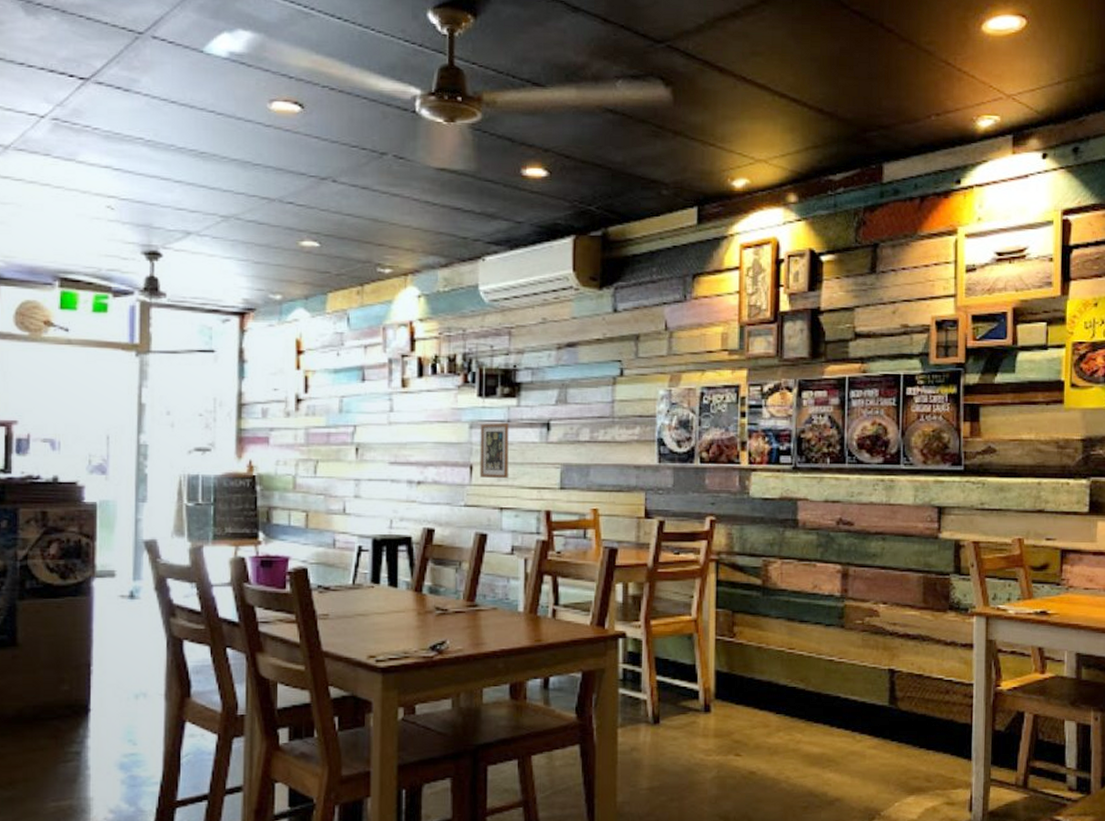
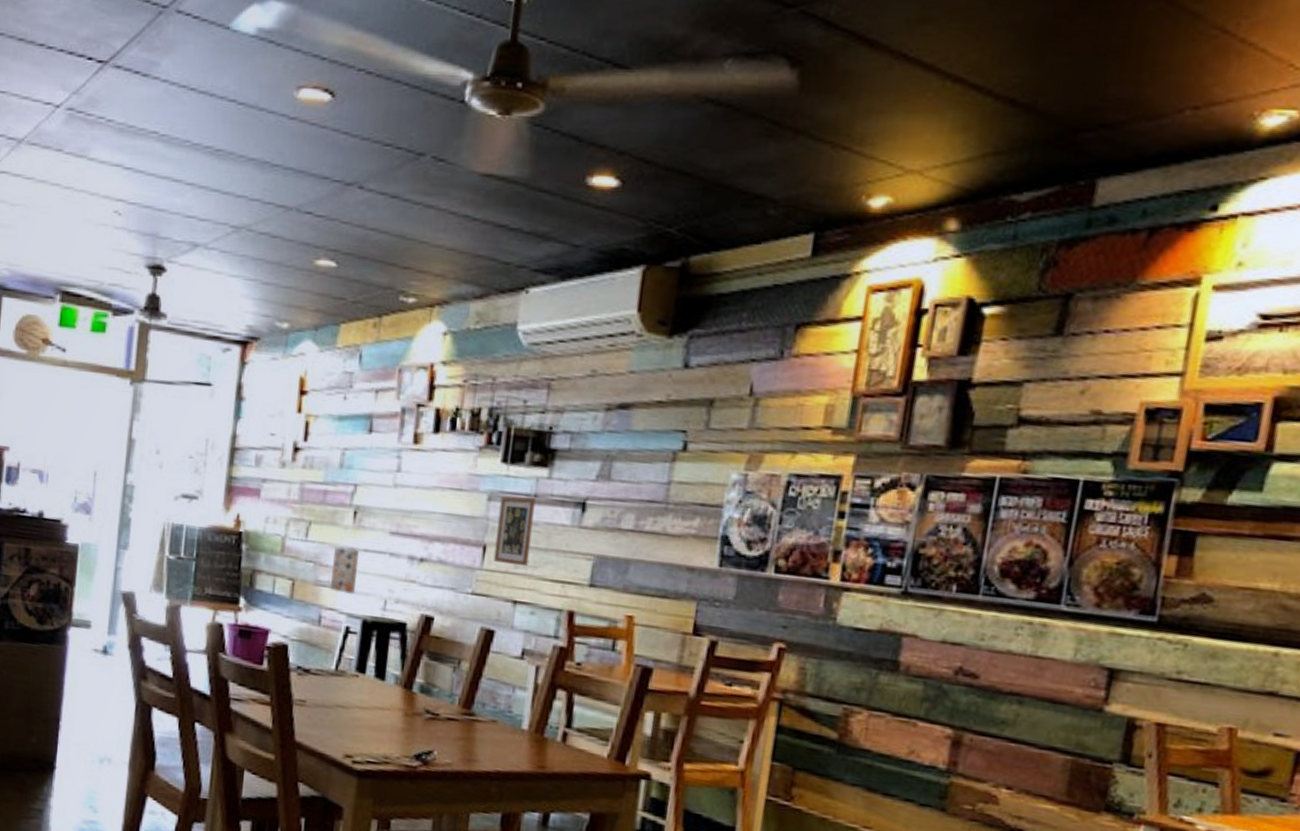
wall art: none [341,479,363,518] -> present [330,546,359,594]

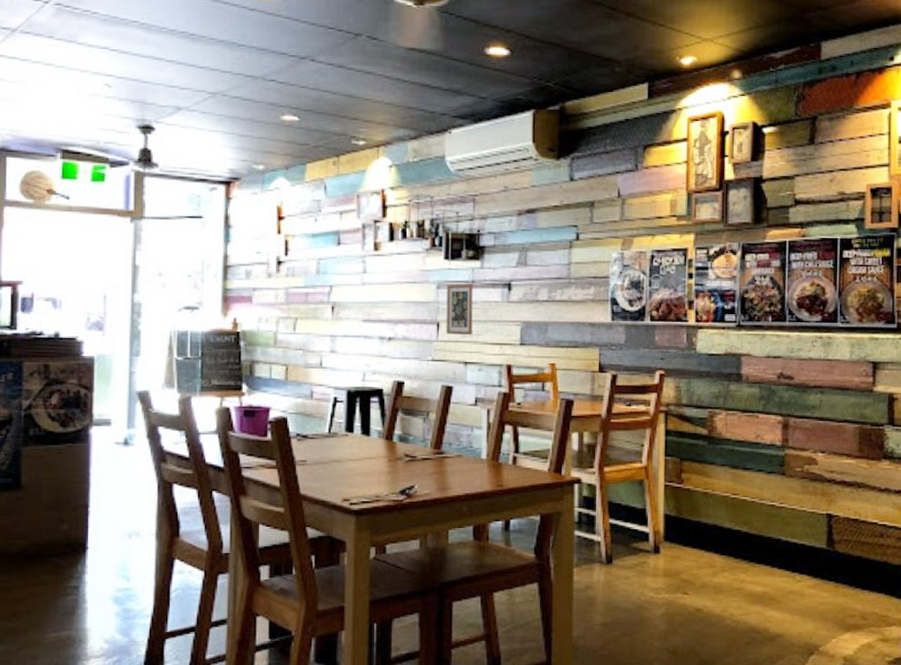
wall art: present [330,546,359,594] -> none [318,335,339,371]

